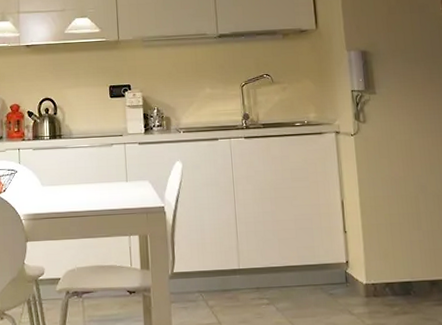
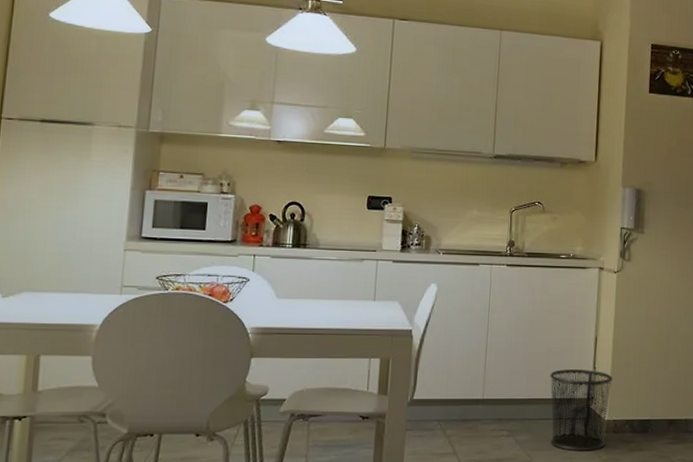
waste bin: none [301,233,367,317] -> present [549,368,613,452]

